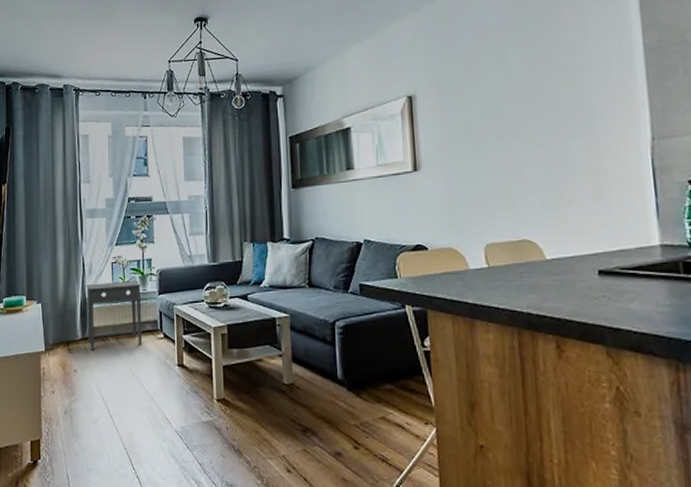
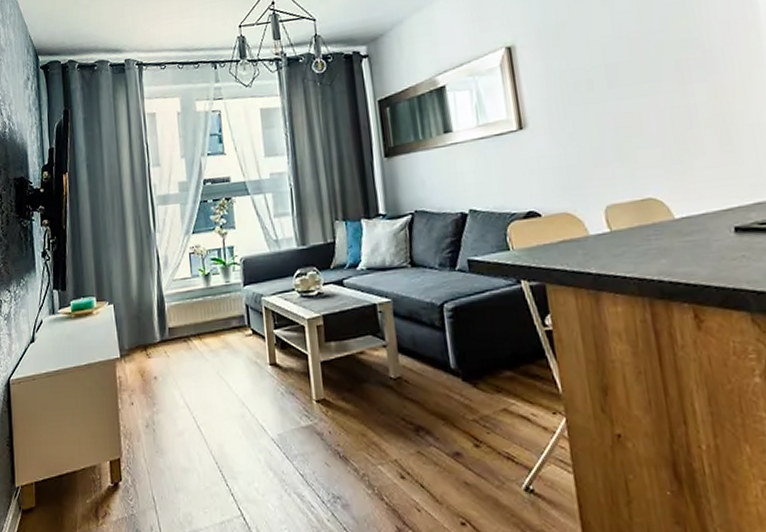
side table: present [86,281,143,351] -> none [162,272,229,354]

